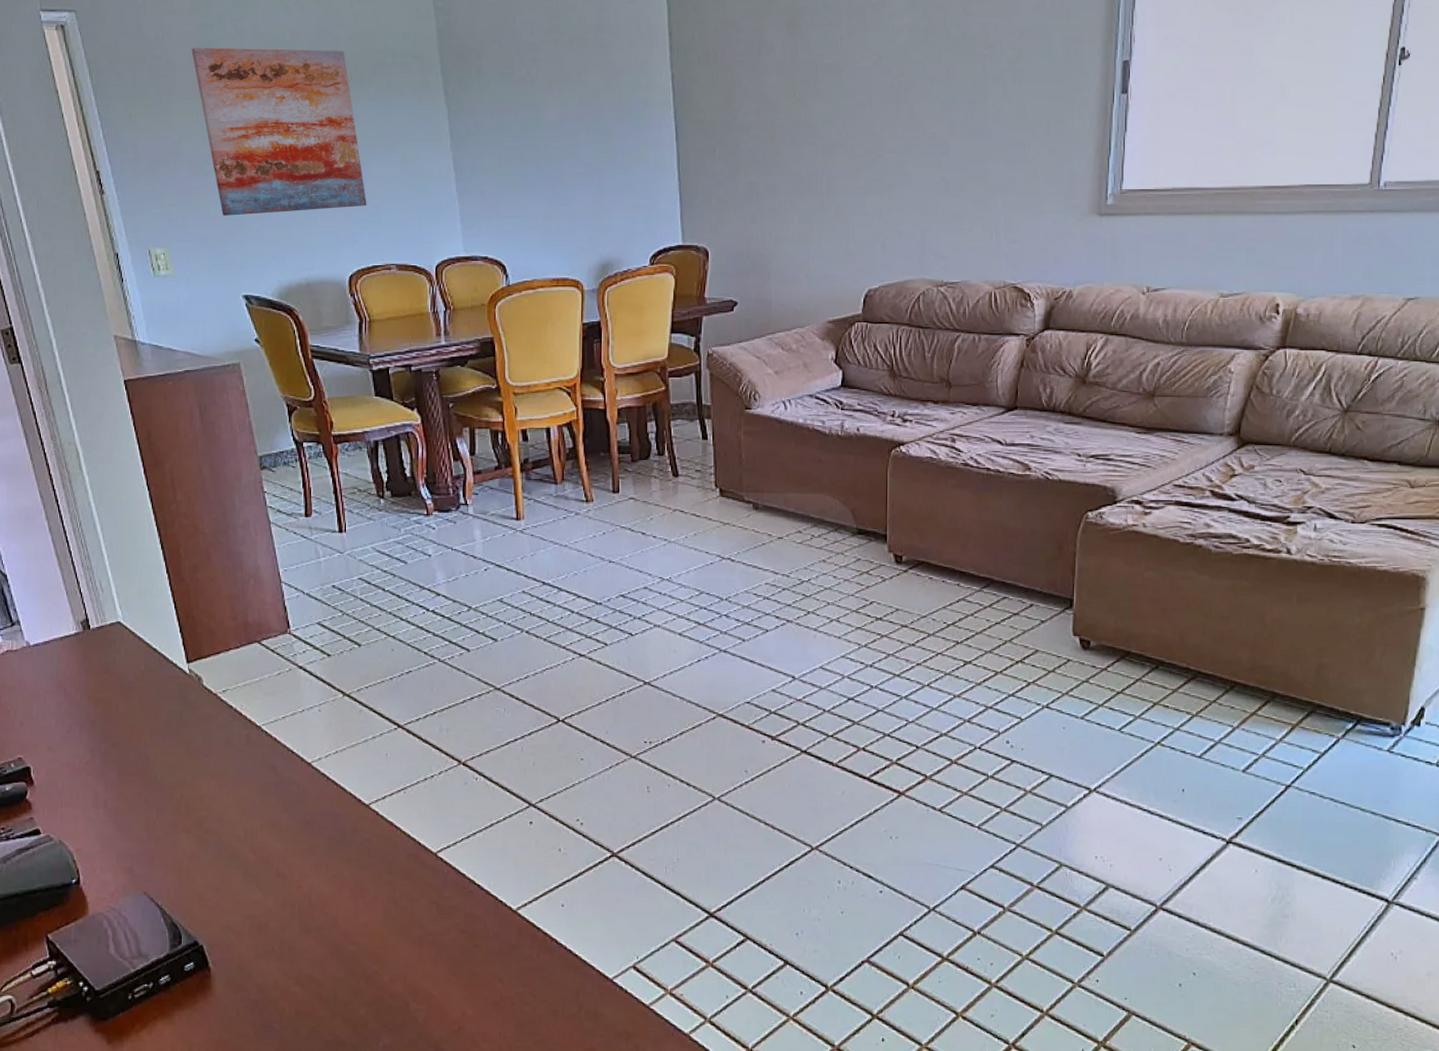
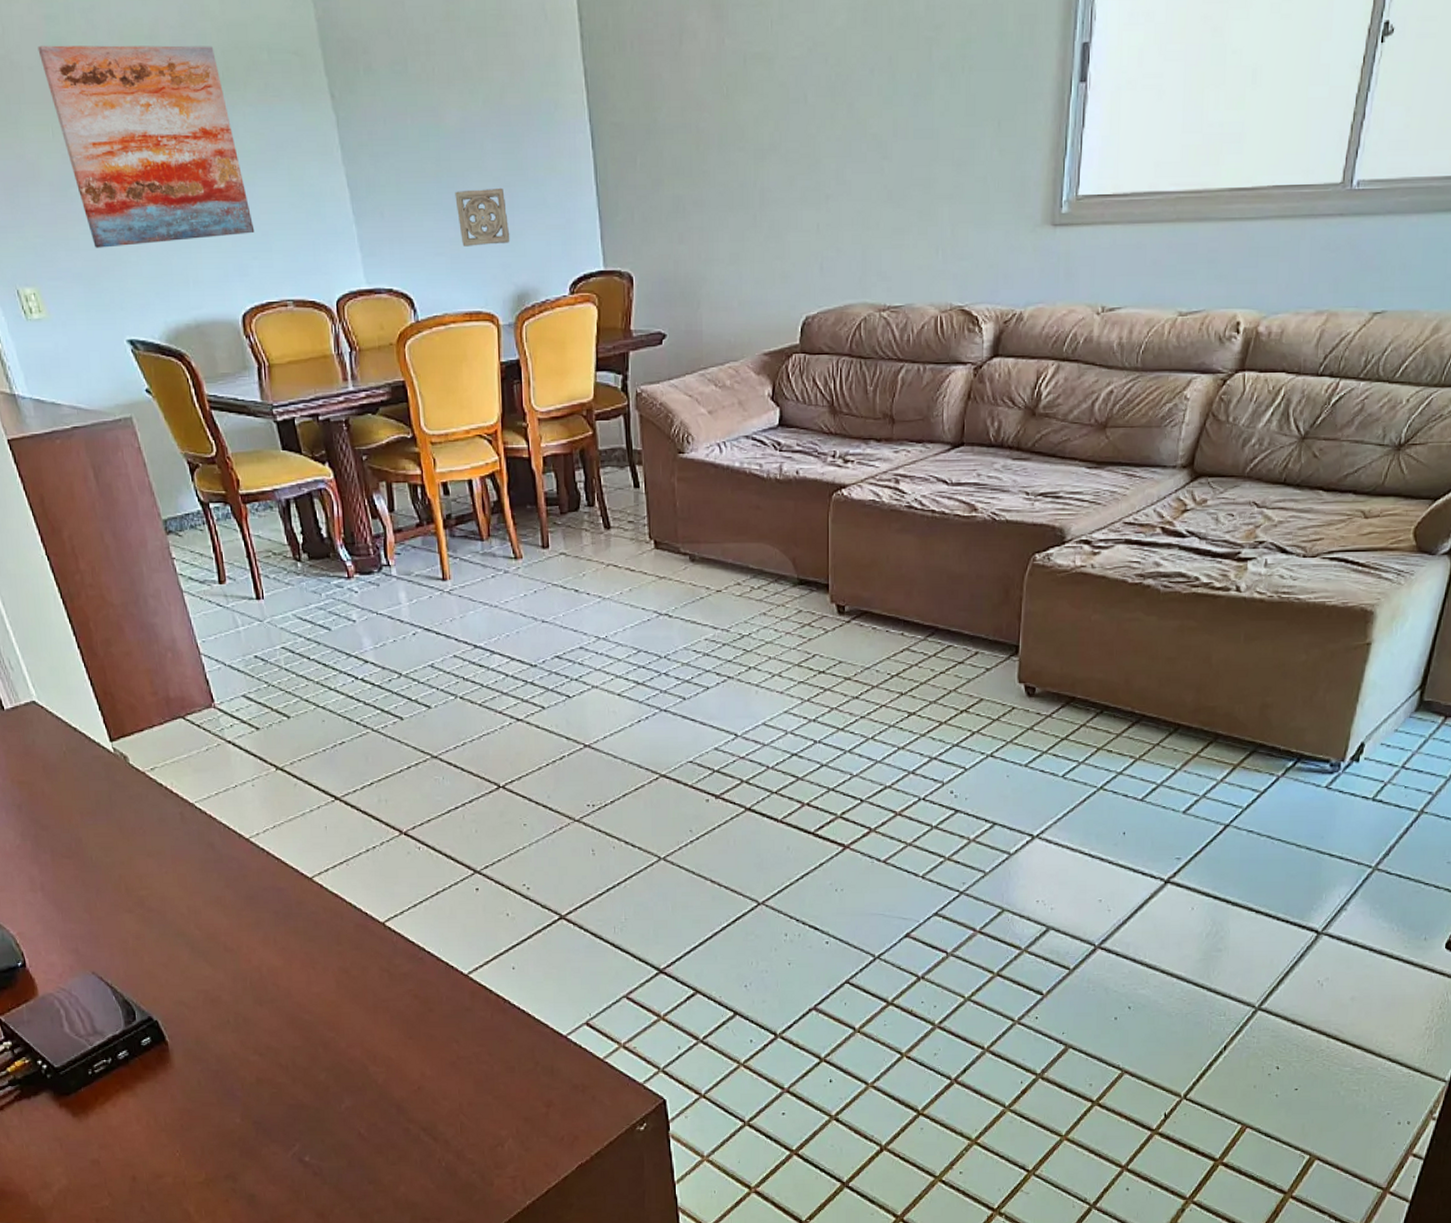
wall ornament: none [550,172,598,222] -> present [455,187,510,247]

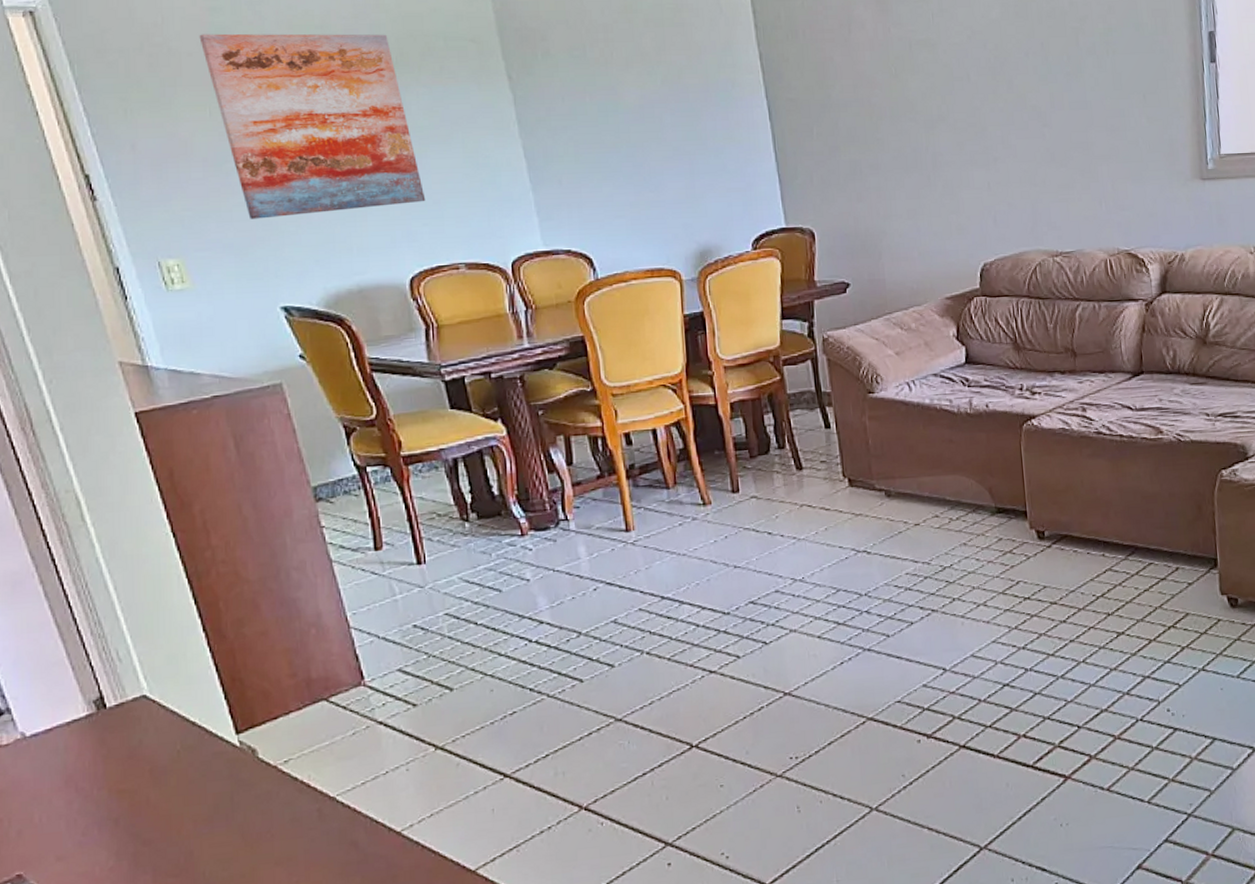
wall ornament: present [455,187,510,247] -> none [634,156,691,209]

